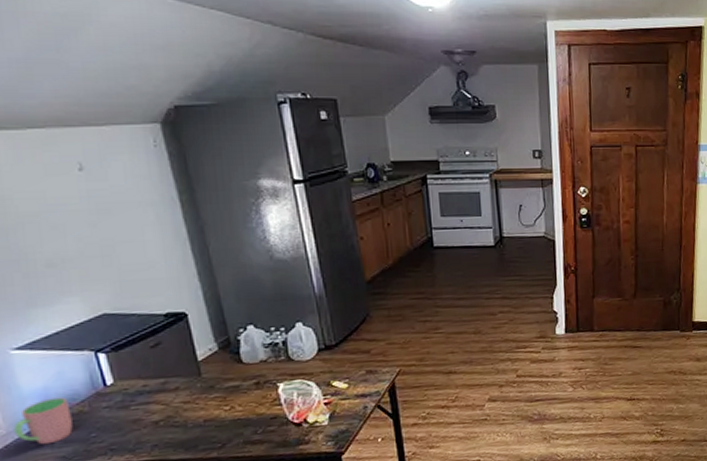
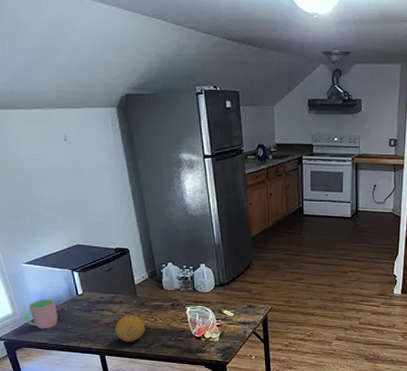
fruit: none [169,404,217,445] -> present [115,315,145,342]

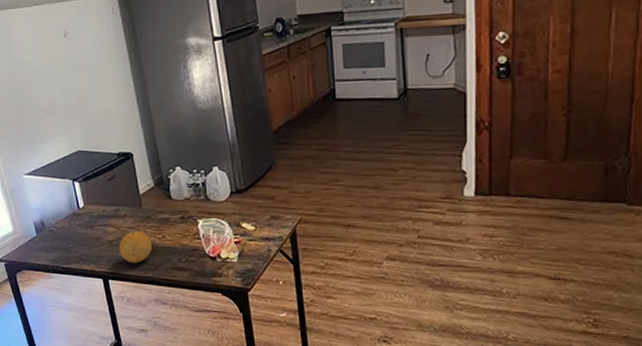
cup: present [24,299,58,330] -> none [24,214,59,249]

